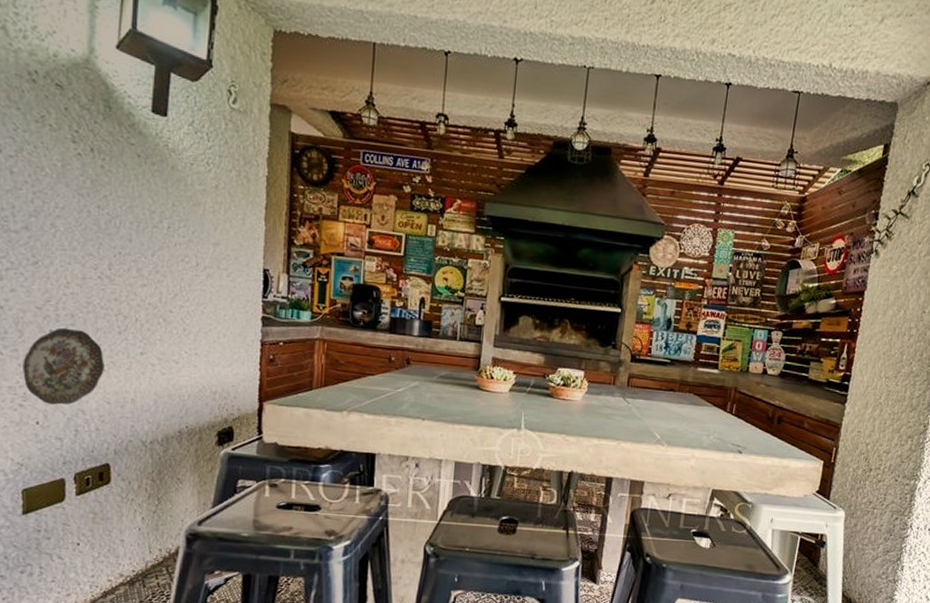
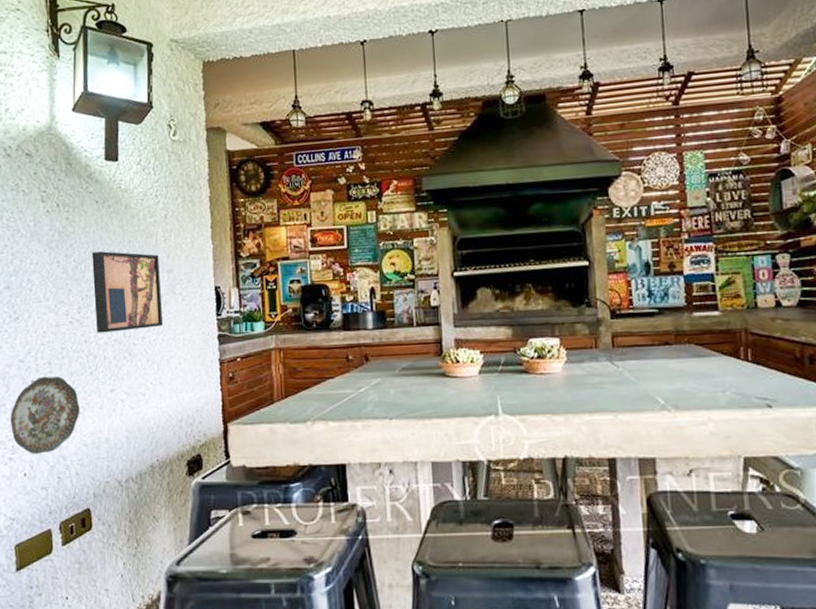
wall art: none [128,209,205,298] -> present [92,251,163,333]

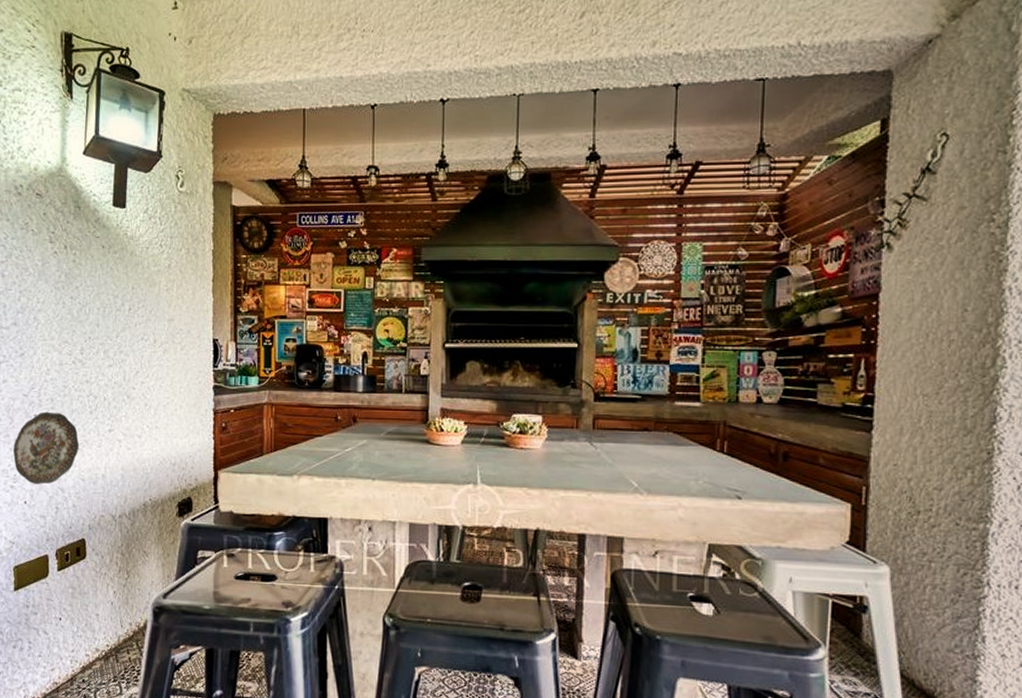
wall art: present [92,251,163,333] -> none [96,296,161,375]

